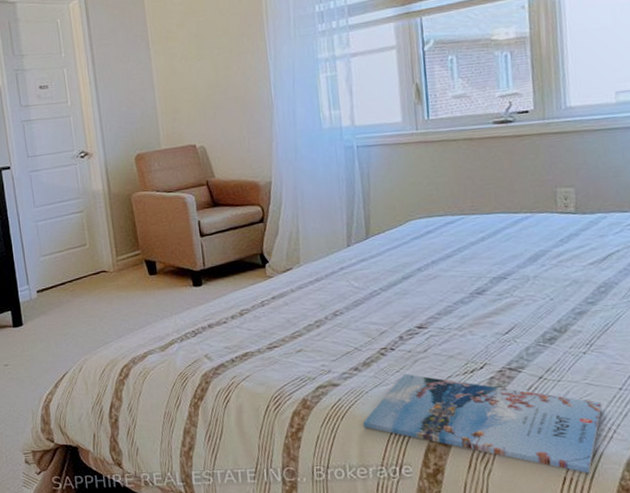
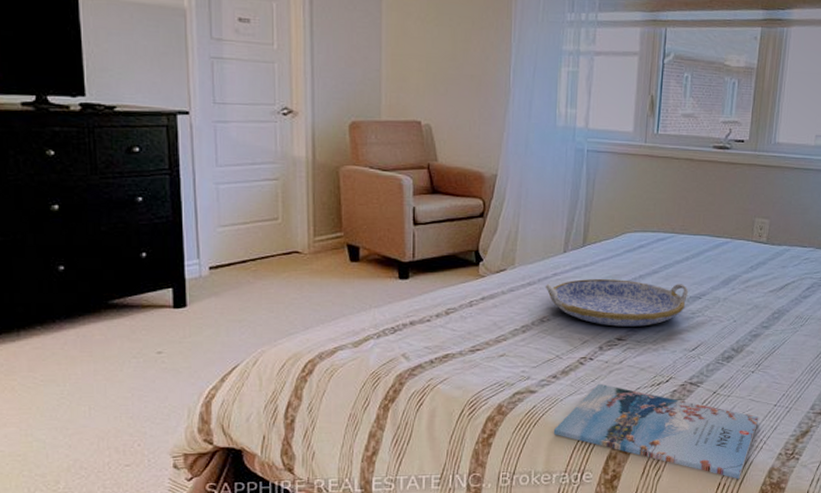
serving tray: none [333,265,491,315] -> present [545,279,689,327]

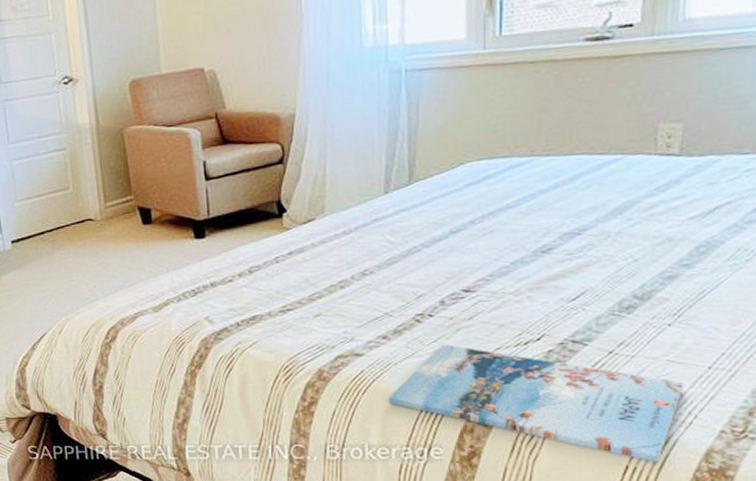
serving tray: present [545,279,689,327] -> none [364,218,562,276]

